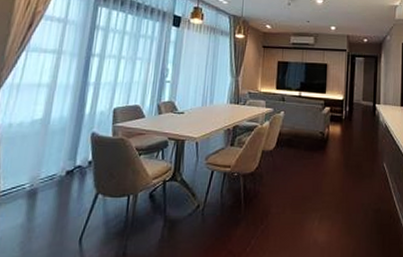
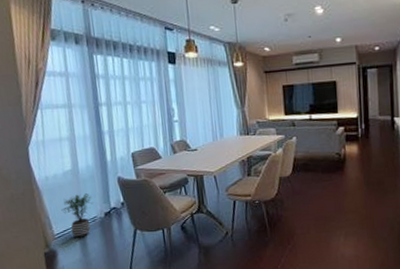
potted plant: none [16,147,57,198] -> present [61,193,93,238]

